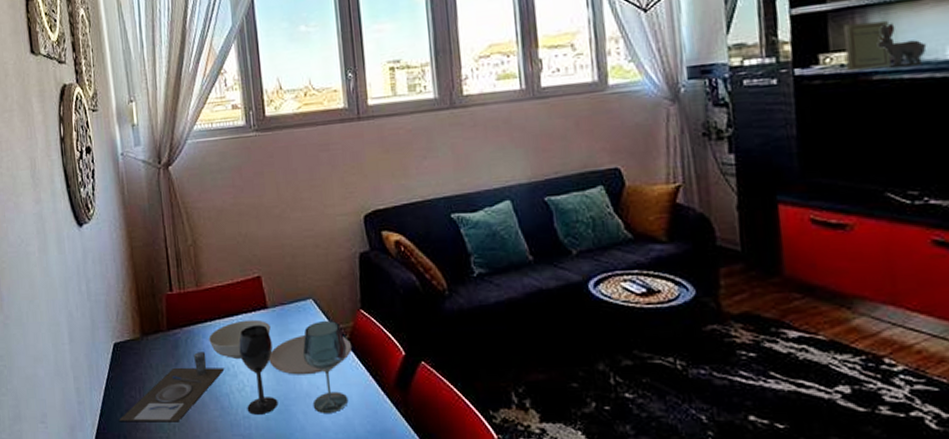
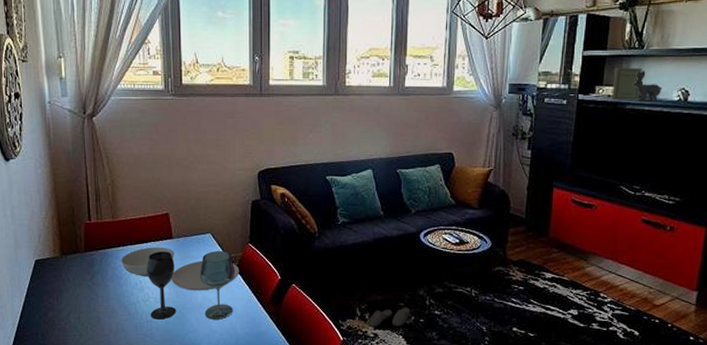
place setting: present [118,352,225,422] -> none [37,270,133,324]
slippers: none [529,389,589,419] -> present [368,307,410,327]

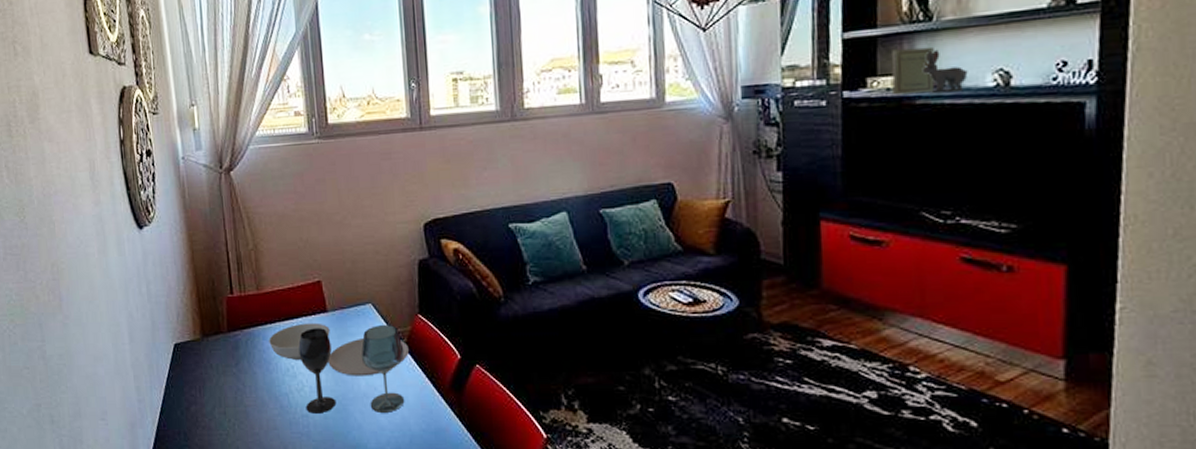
slippers: present [368,307,410,327] -> none [577,392,634,419]

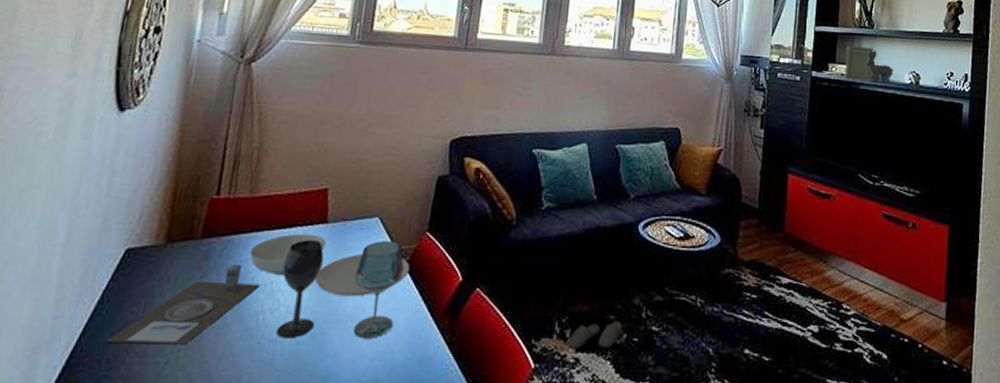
place setting: none [178,353,284,420] -> present [105,265,261,345]
slippers: none [577,392,634,419] -> present [568,321,622,349]

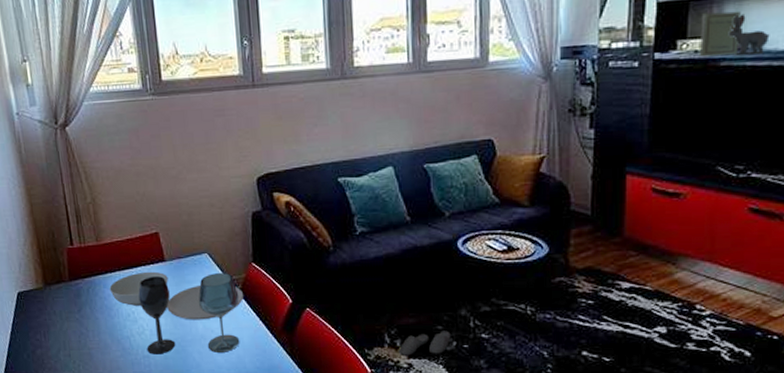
place setting: present [105,265,261,345] -> none [25,300,125,362]

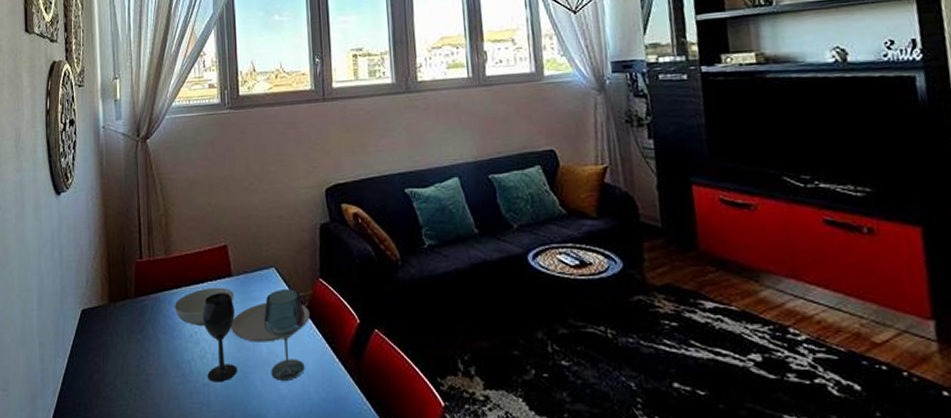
slippers: present [399,331,451,356] -> none [474,356,529,386]
book: present [700,10,741,58] -> none [740,27,782,70]
decorative figurine: present [728,14,770,56] -> none [768,30,809,69]

